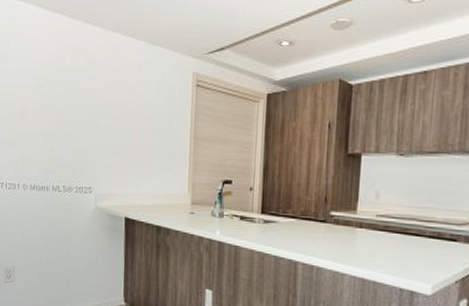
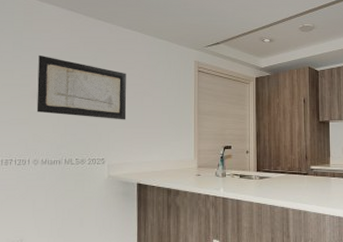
wall art: none [24,66,115,144] -> present [36,54,127,120]

